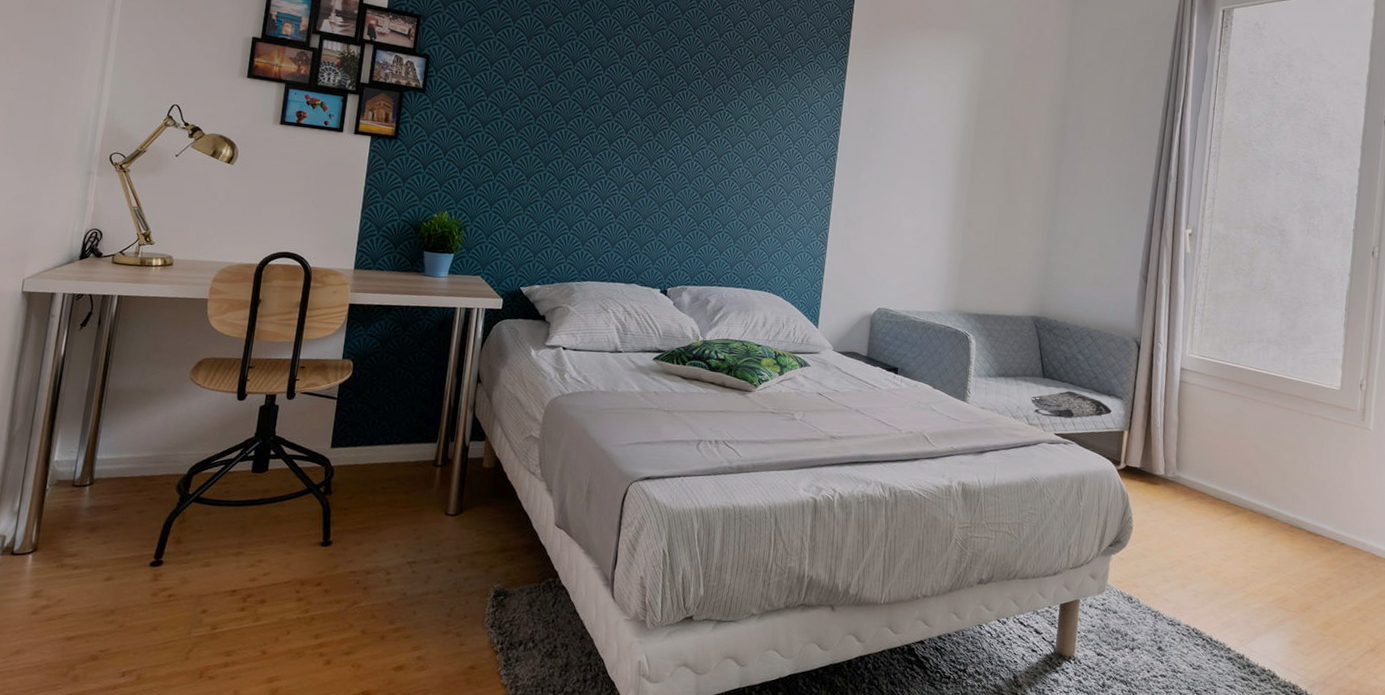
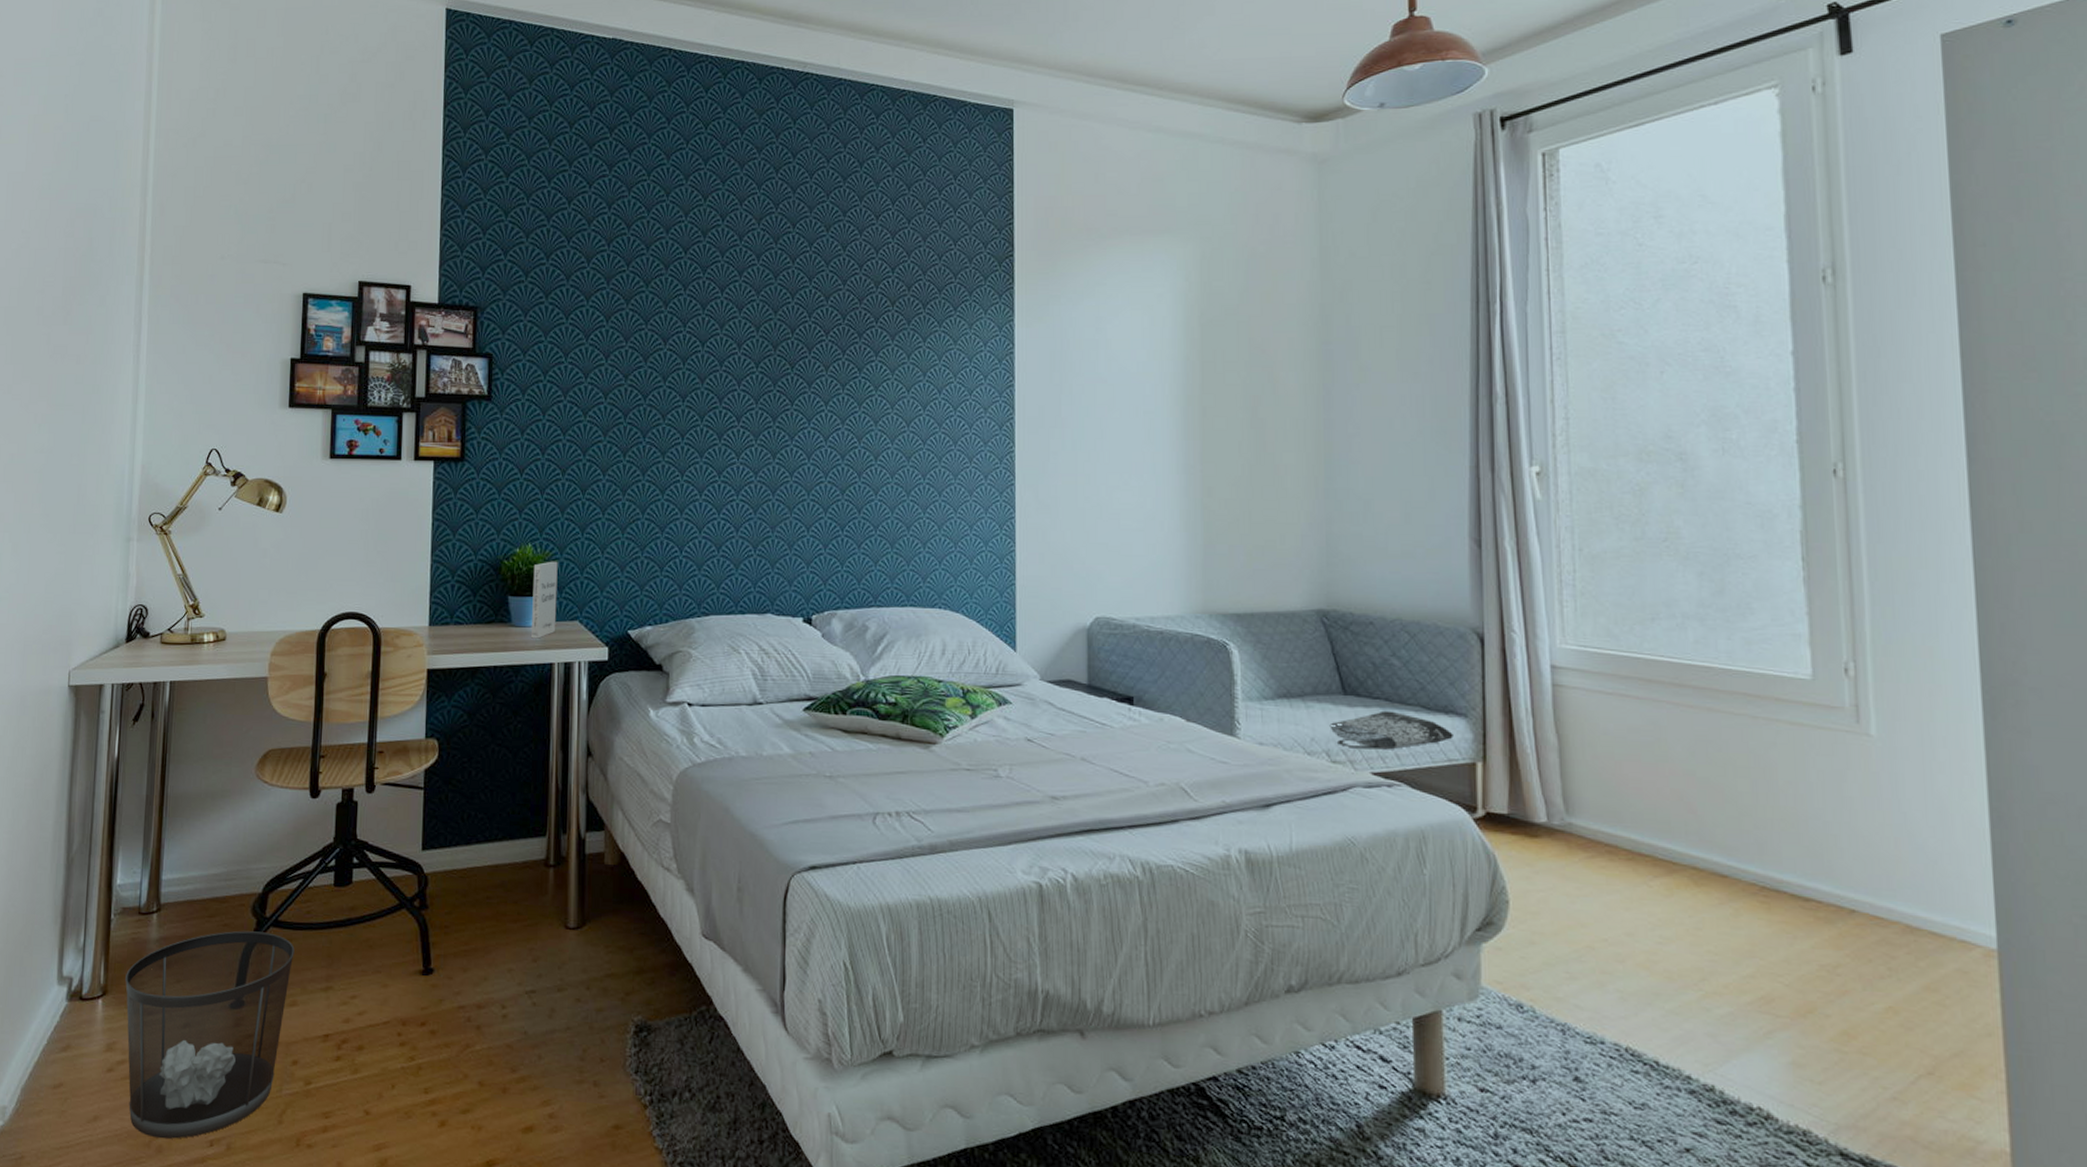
waste bin: none [50,504,212,670] -> present [125,930,295,1139]
book: none [440,226,468,287] -> present [531,561,558,639]

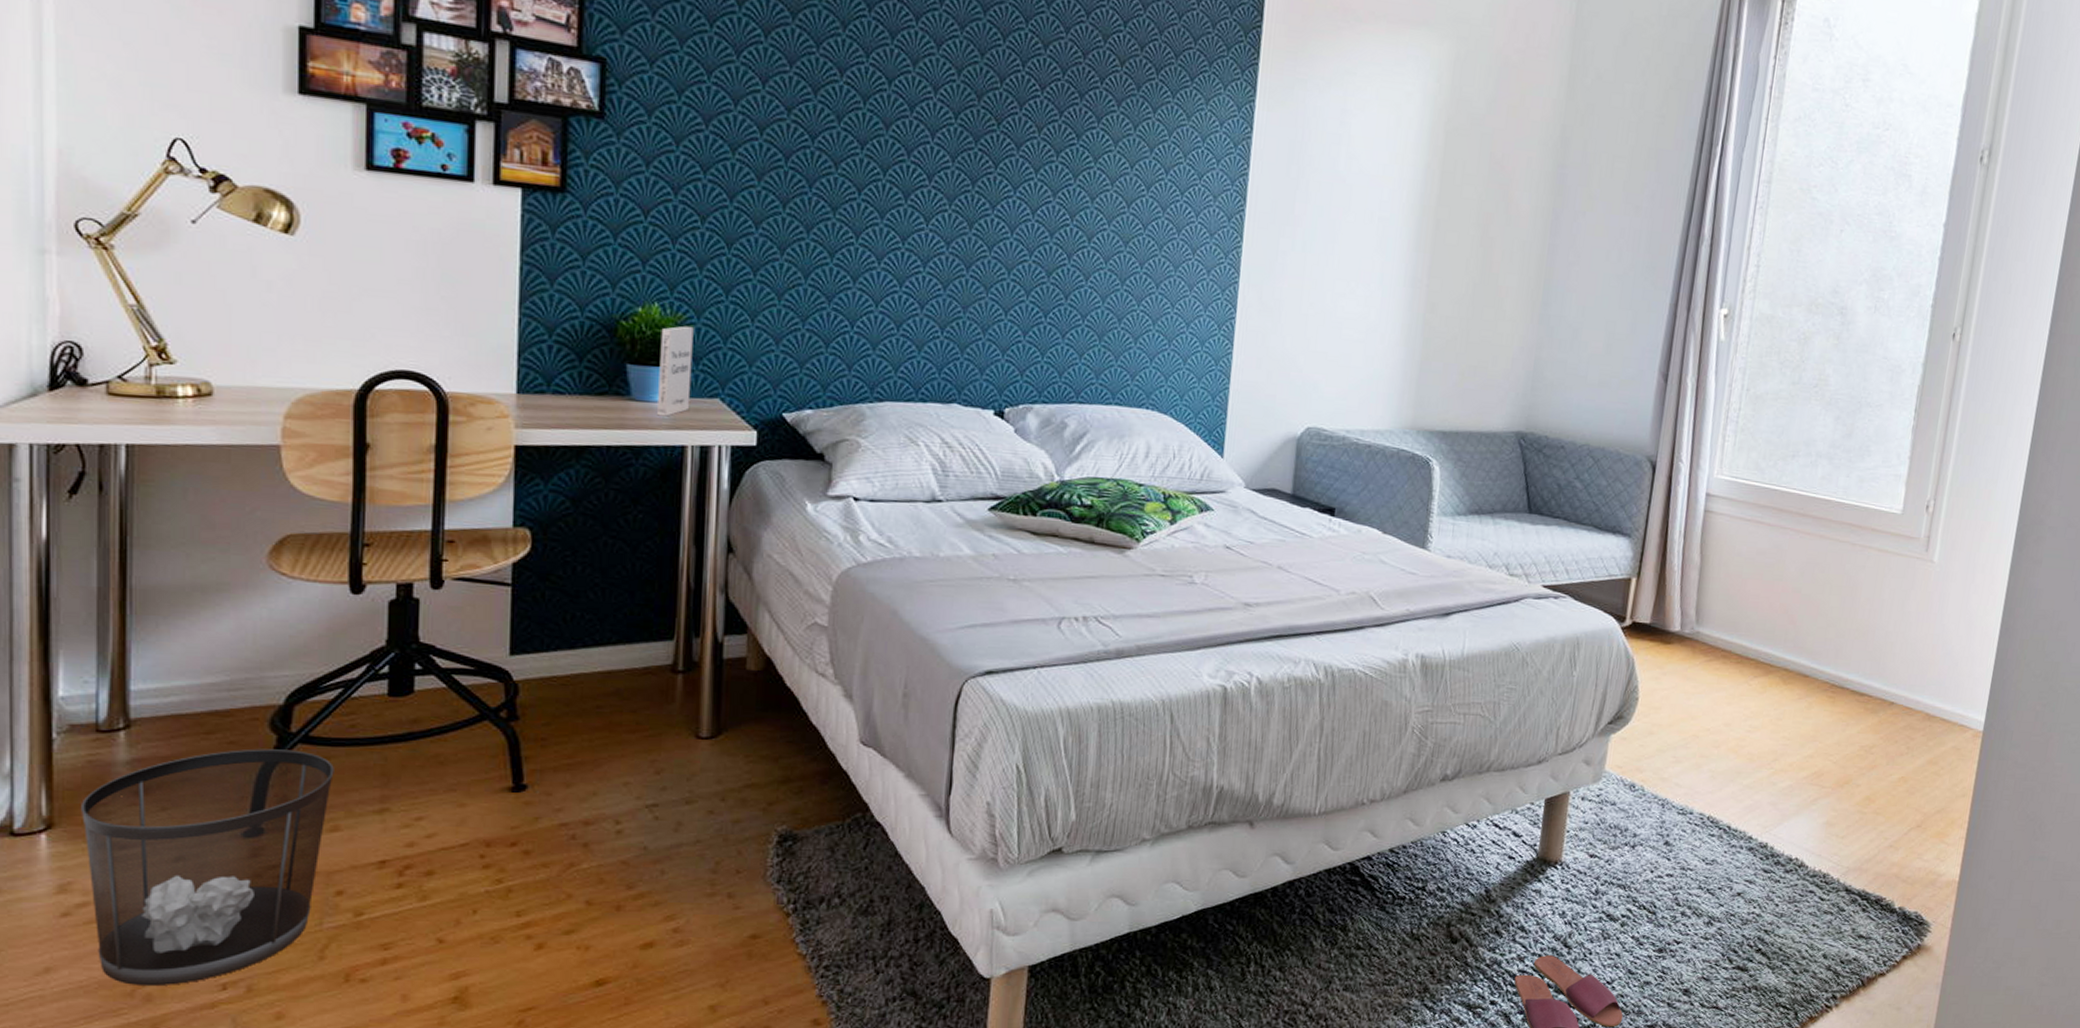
tote bag: present [1329,710,1453,750] -> none [1512,529,1617,565]

